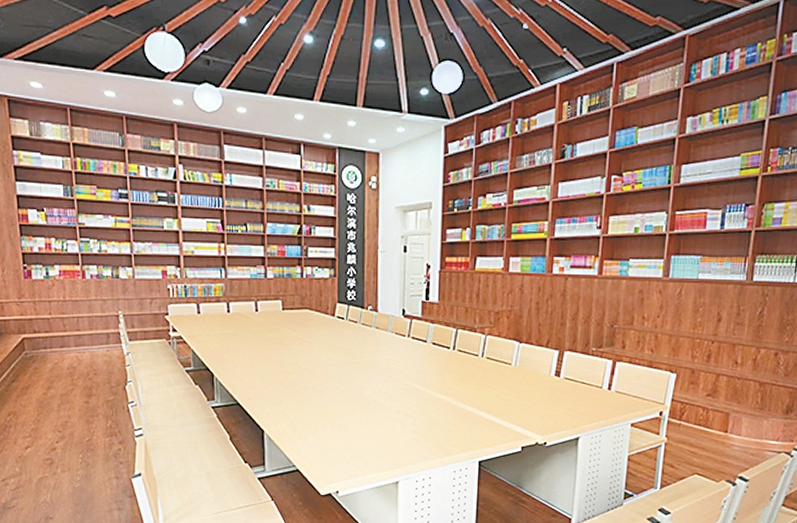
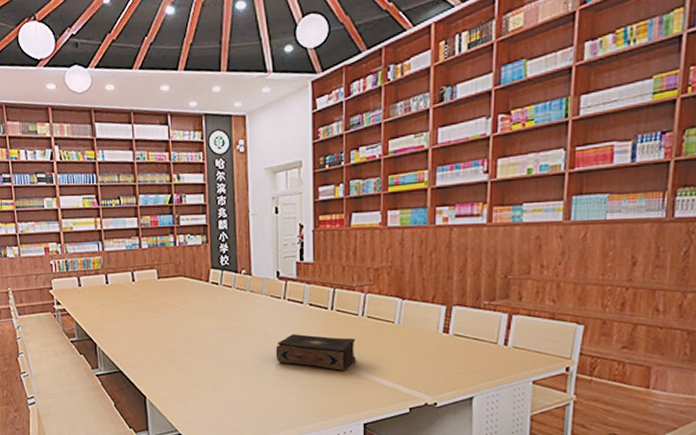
book: none [397,372,475,409] -> present [275,334,355,371]

